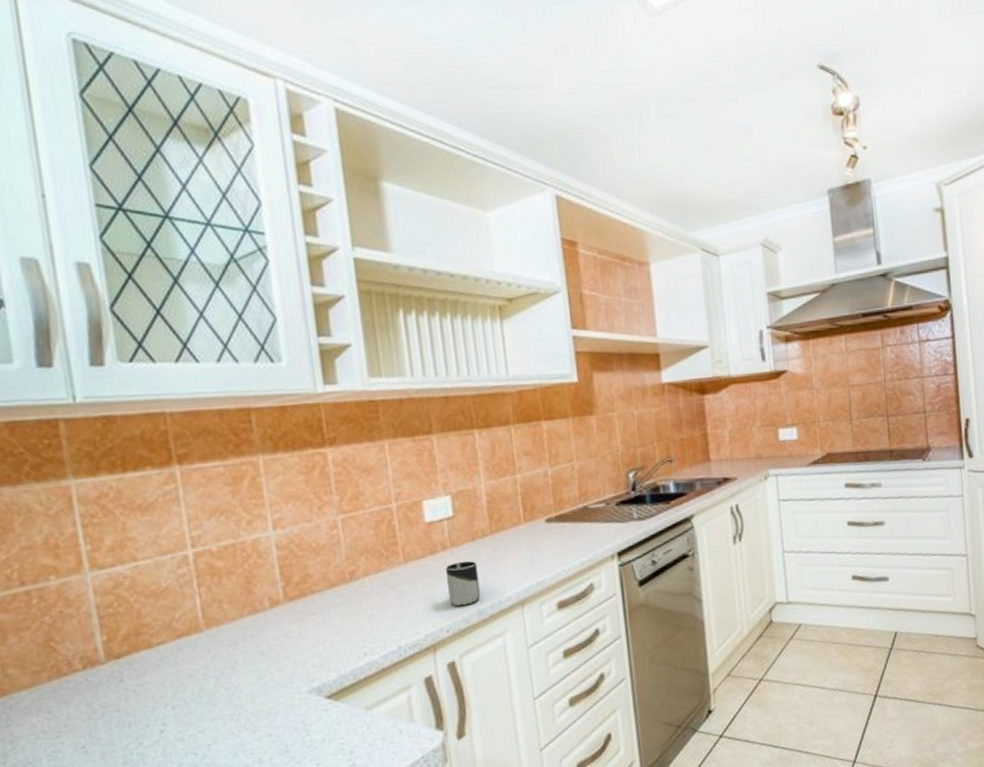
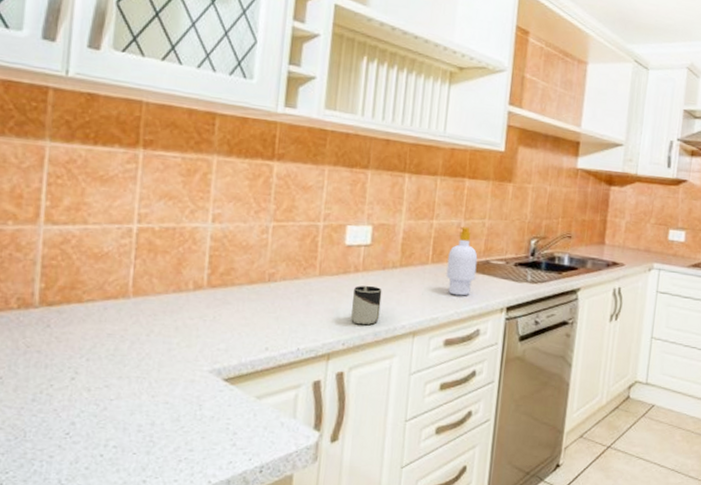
soap bottle: none [541,474,577,552] -> present [446,226,478,296]

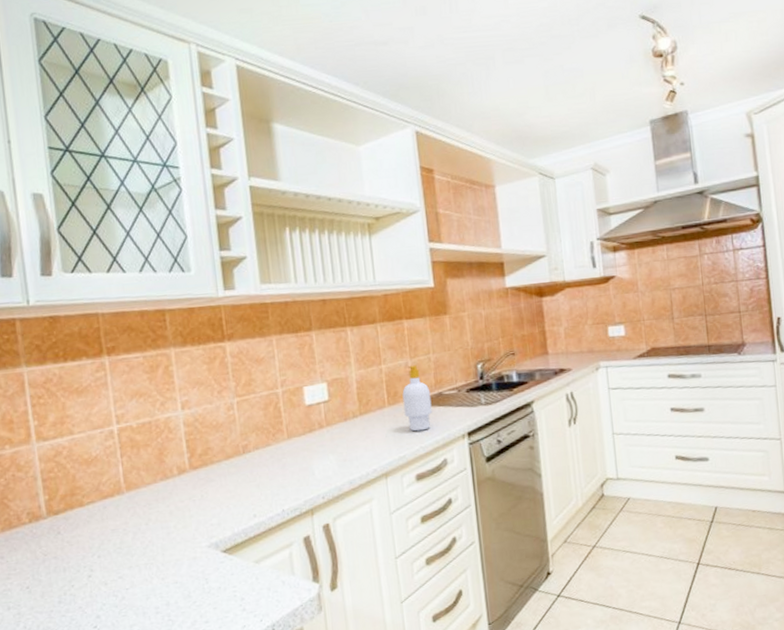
cup: present [351,286,382,325] -> none [322,438,351,477]

